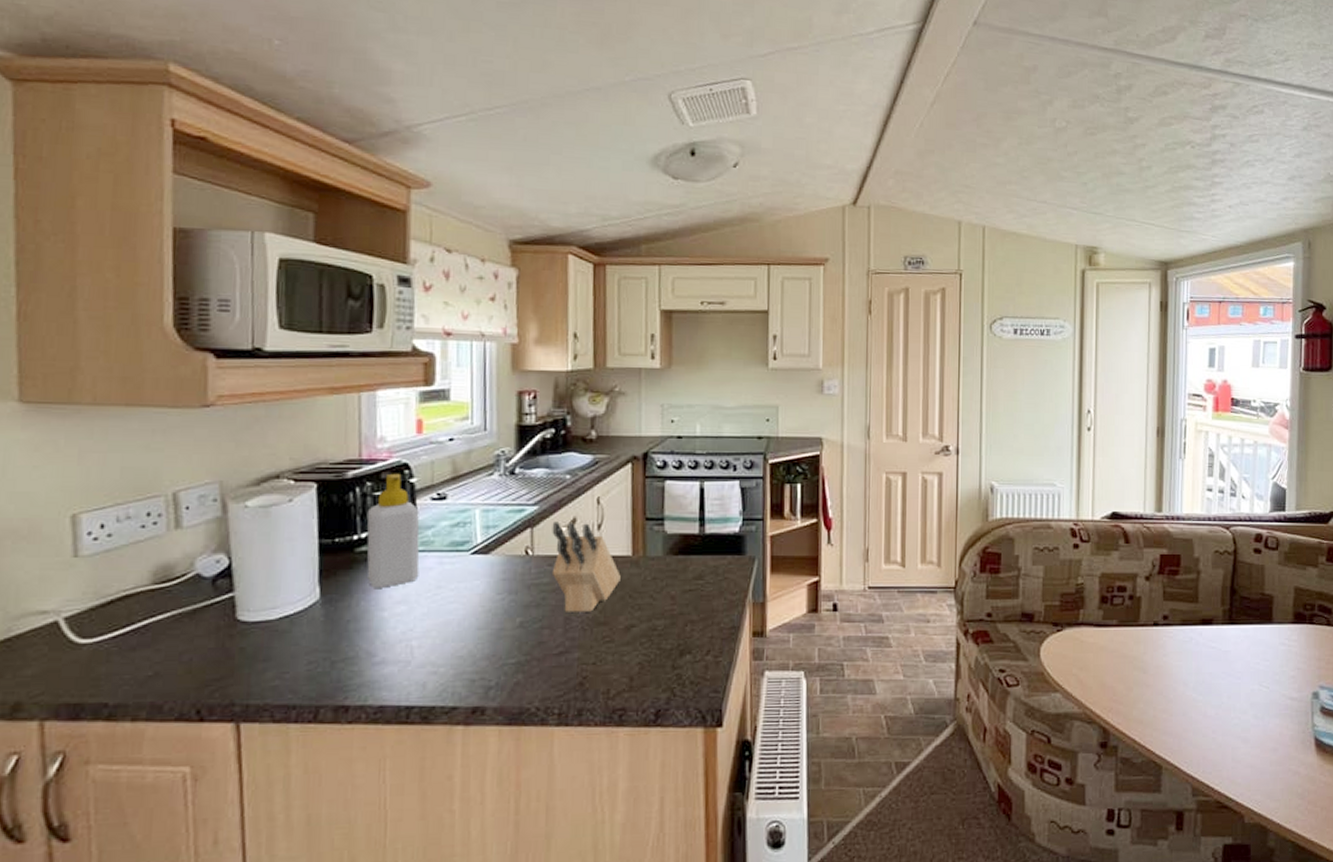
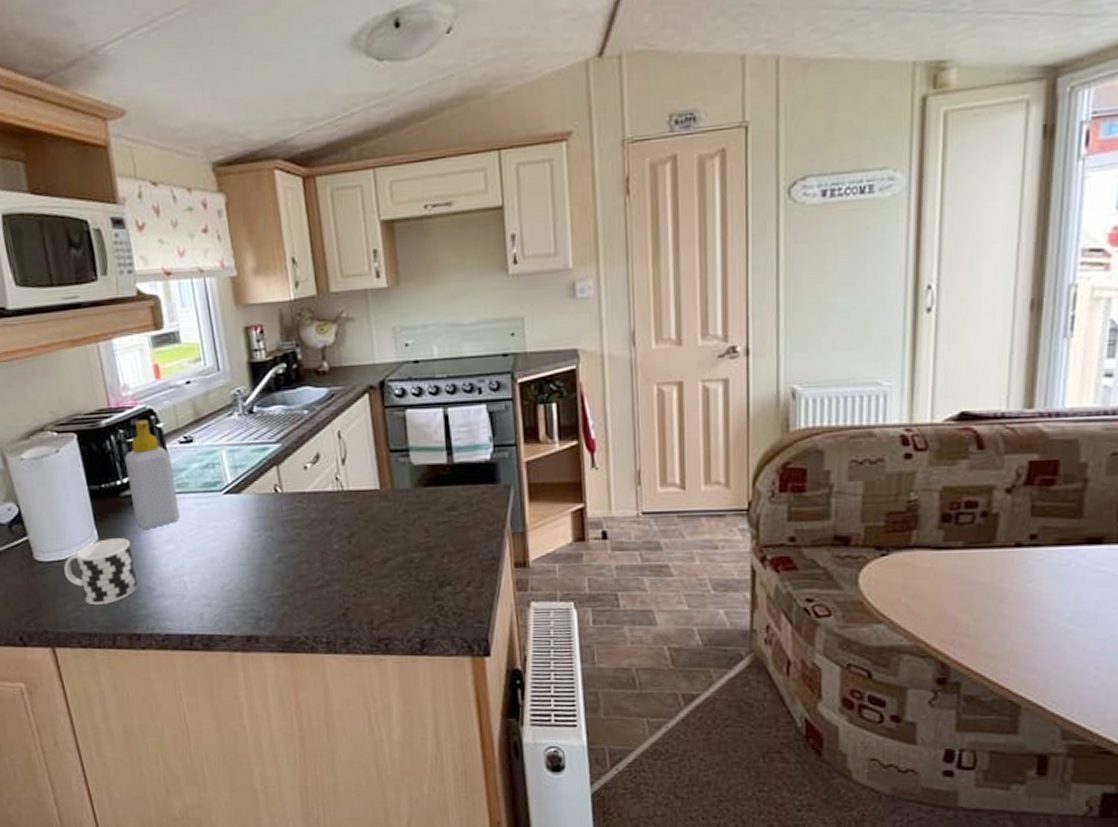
cup: none [271,598,357,673] -> present [64,538,138,606]
knife block: present [551,521,621,612] -> none [296,458,371,547]

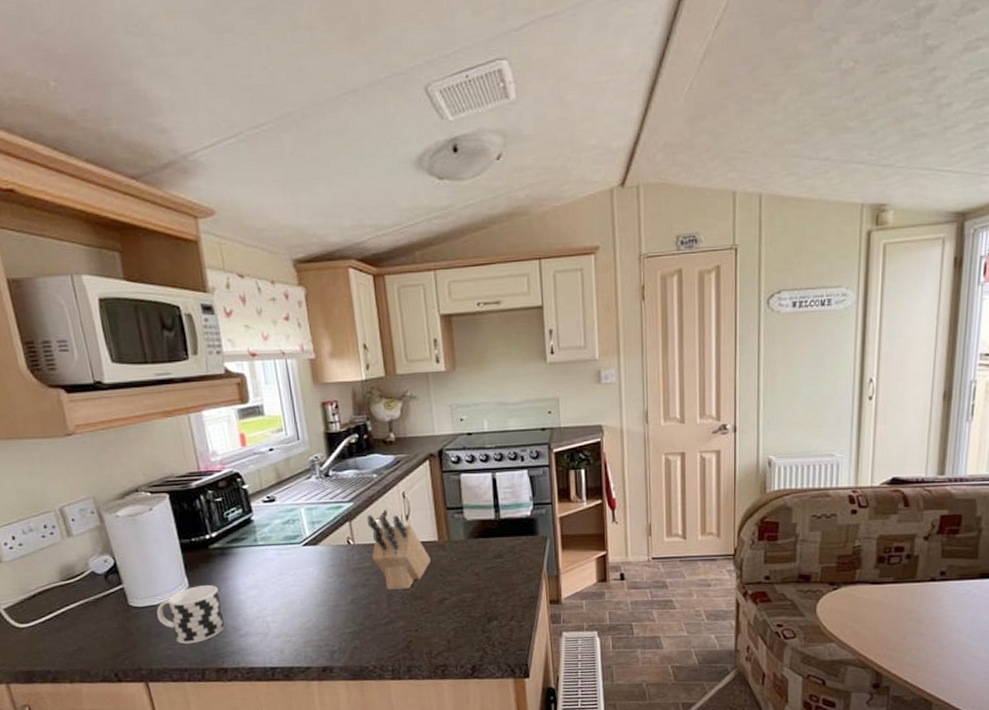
soap bottle: present [125,419,180,529] -> none [213,481,264,577]
knife block: none [296,458,371,547] -> present [367,515,431,590]

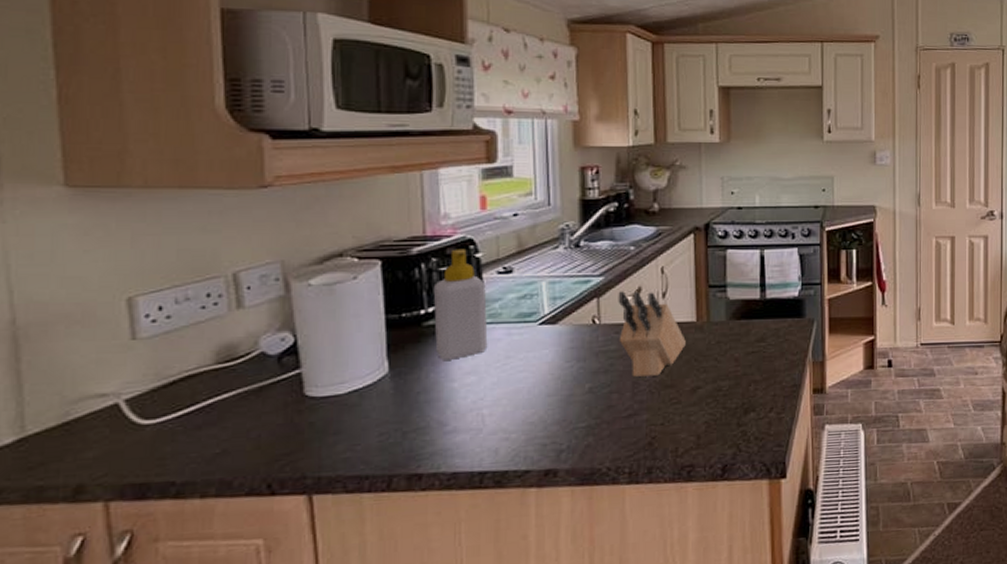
cup: present [157,585,225,645] -> none [341,370,428,445]
soap bottle: none [213,481,264,577] -> present [434,248,488,360]

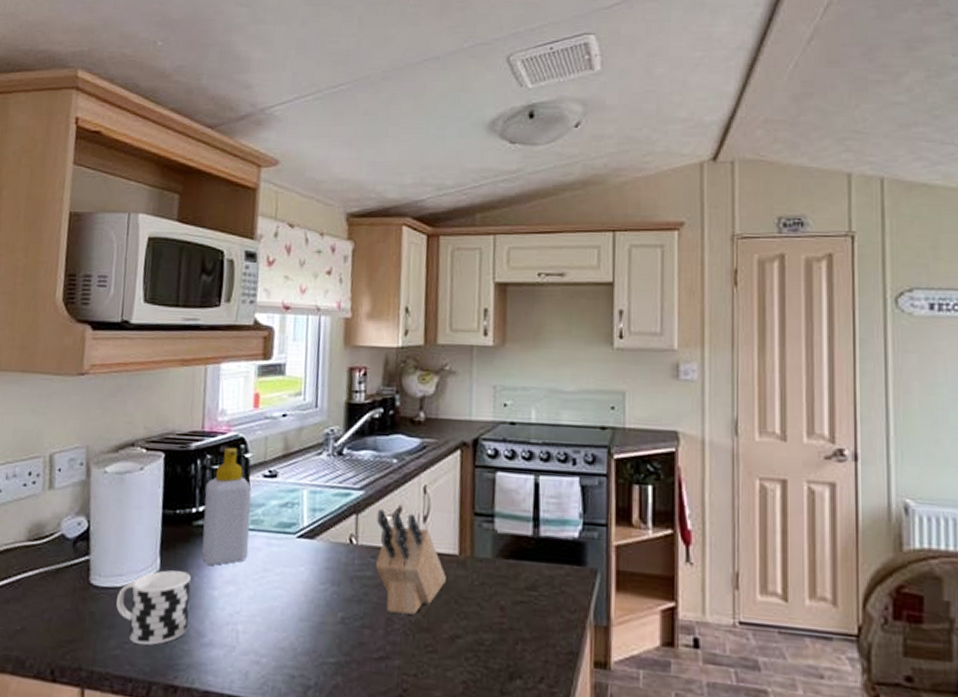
cup: none [341,370,428,445] -> present [116,570,191,646]

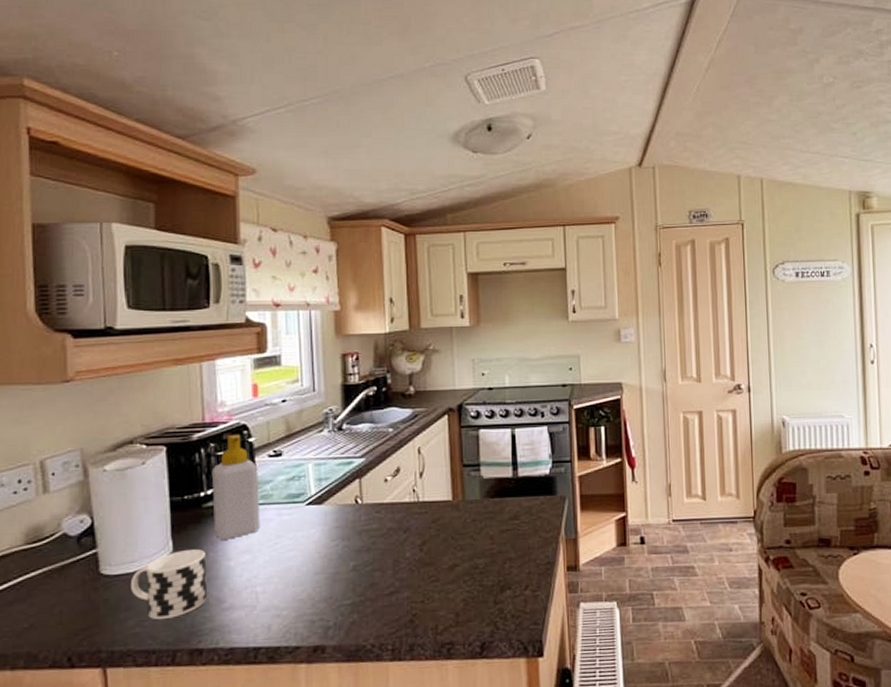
knife block: present [375,509,446,615] -> none [378,472,443,555]

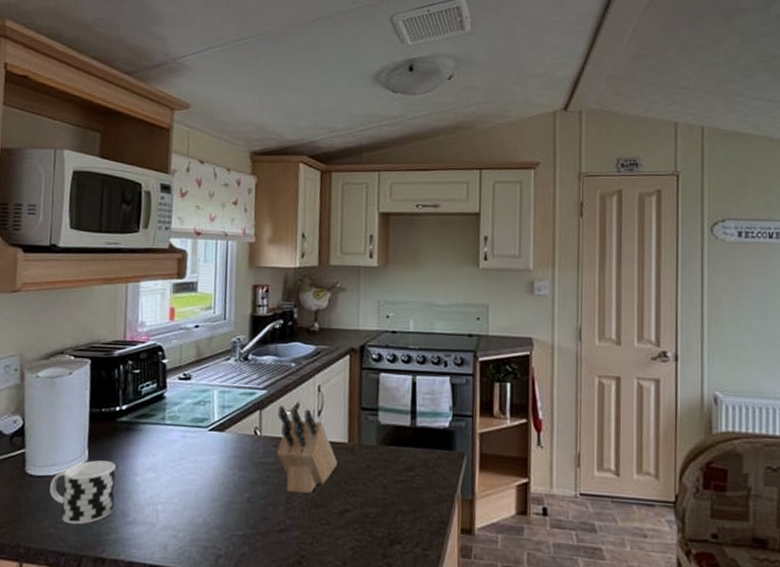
soap bottle: present [212,434,261,540] -> none [125,354,169,455]
knife block: none [378,472,443,555] -> present [276,405,337,494]

